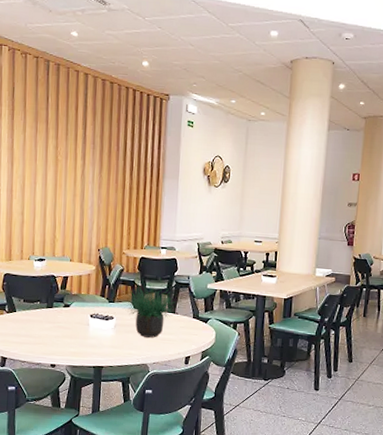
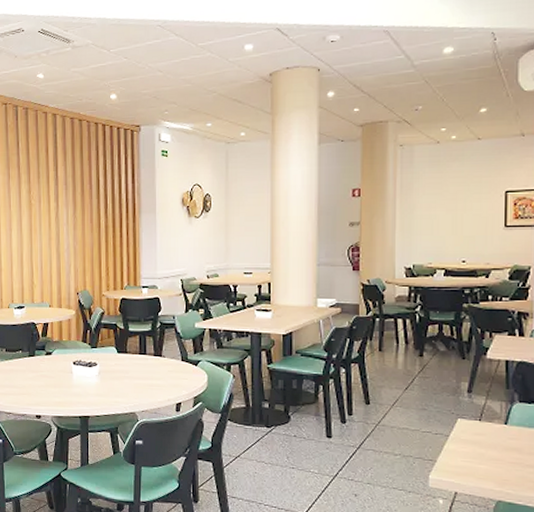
potted plant: present [123,278,176,338] -> none [106,319,163,384]

